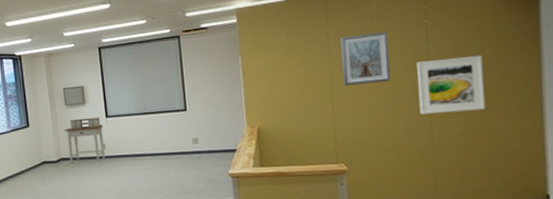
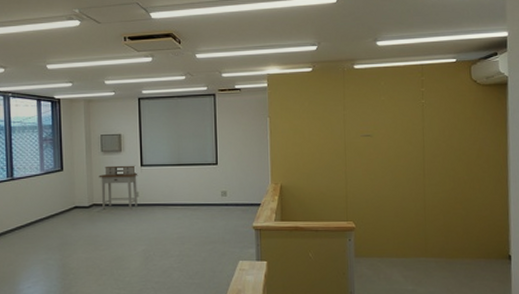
picture frame: present [340,31,392,86] -> none [354,106,394,152]
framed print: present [417,54,486,115] -> none [414,133,466,181]

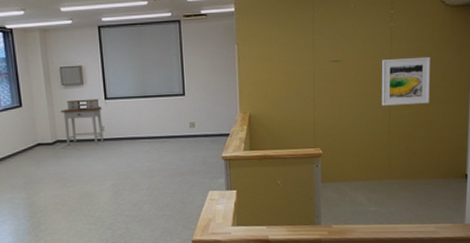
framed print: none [414,133,466,181] -> present [381,56,431,106]

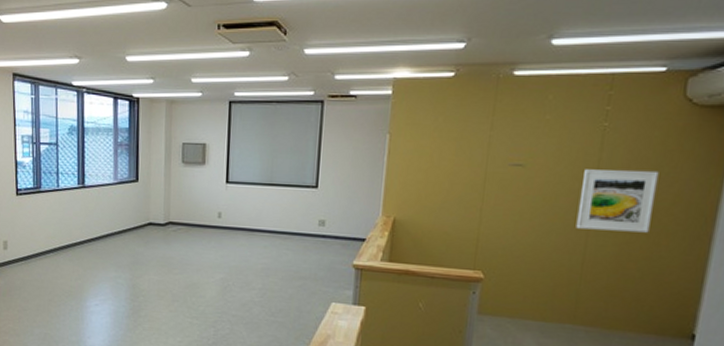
desk: present [60,98,104,146] -> none [177,179,222,231]

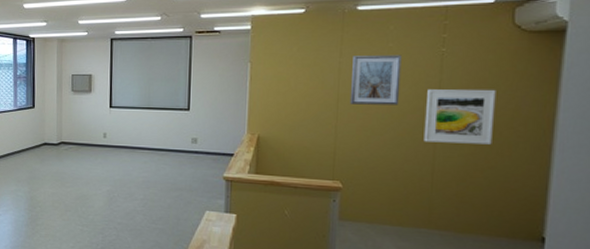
picture frame: none [498,128,559,187] -> present [349,54,402,105]

